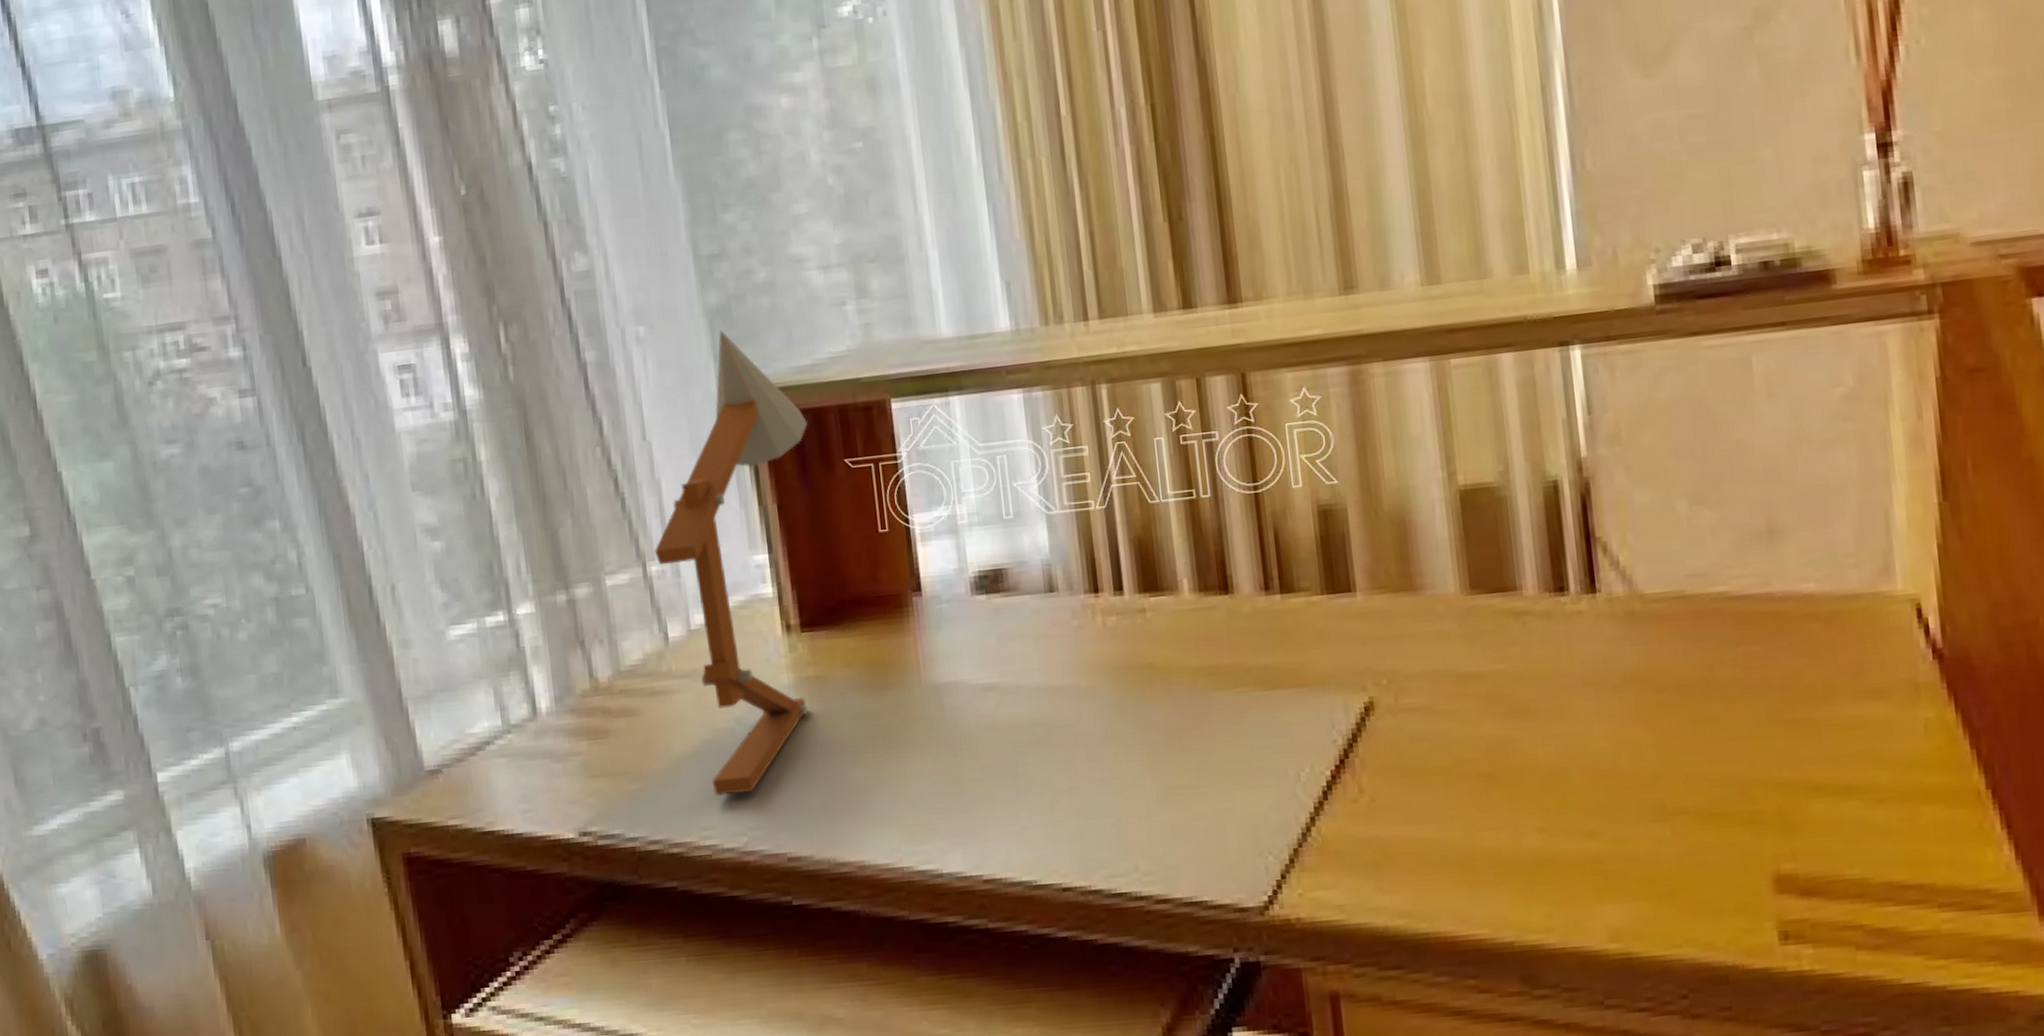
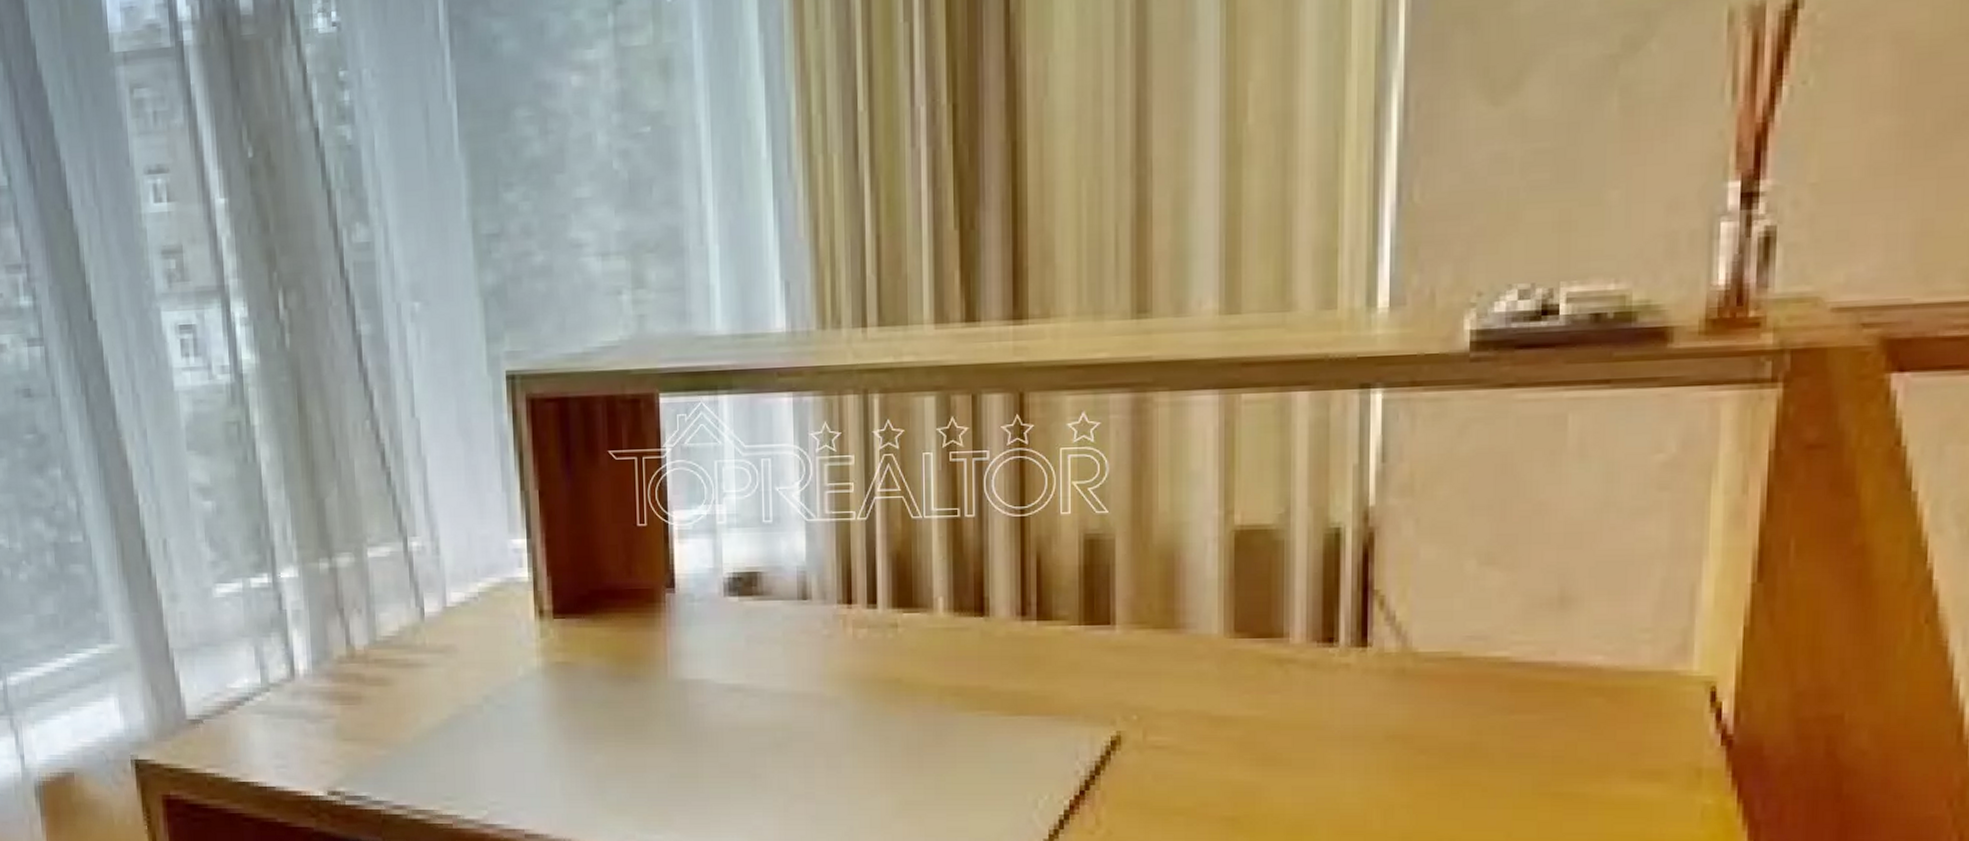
desk lamp: present [654,329,809,796] -> none [415,310,574,769]

